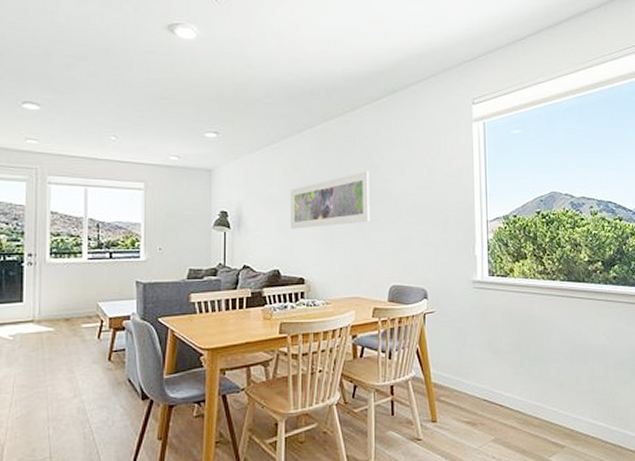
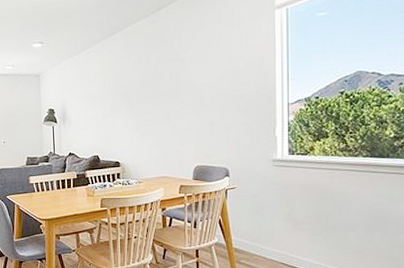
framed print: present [290,171,370,229] -> none [105,65,176,121]

